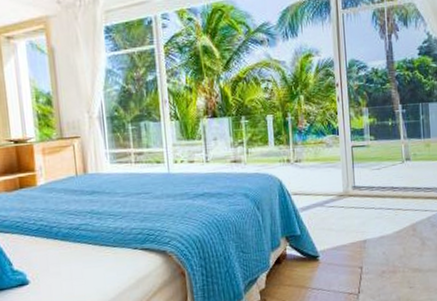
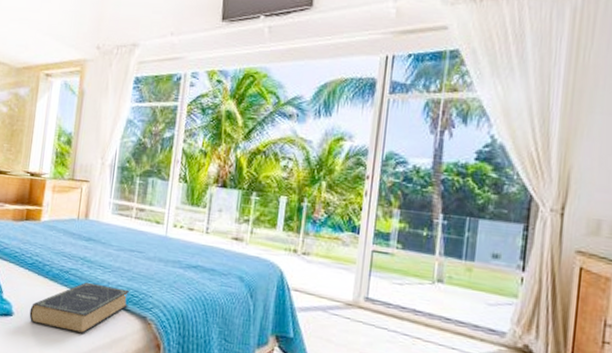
book: none [46,230,146,285] -> present [29,282,130,334]

